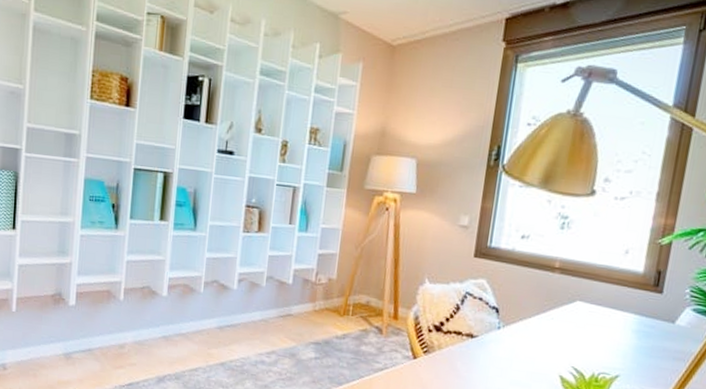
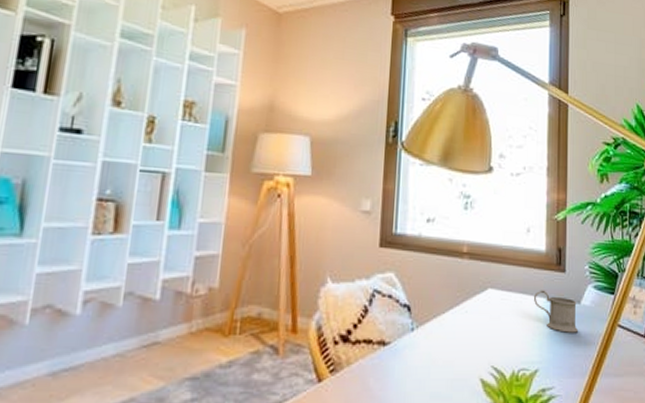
mug: none [624,307,671,349] -> present [534,289,578,333]

